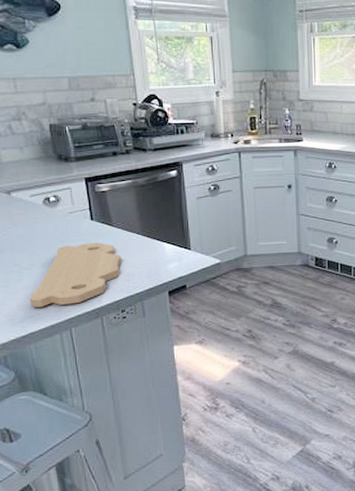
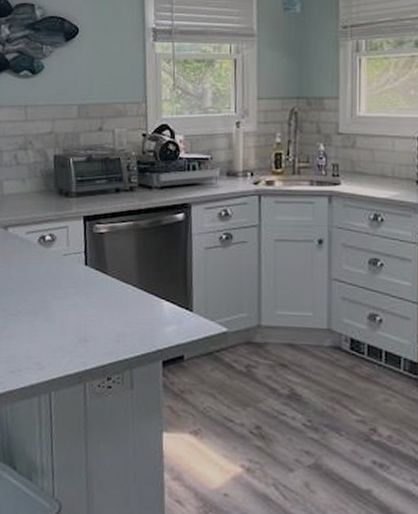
cutting board: present [29,242,122,307] -> none [11,291,113,363]

